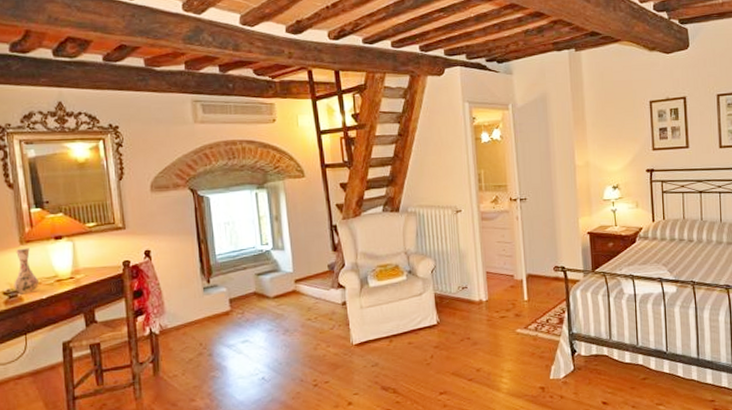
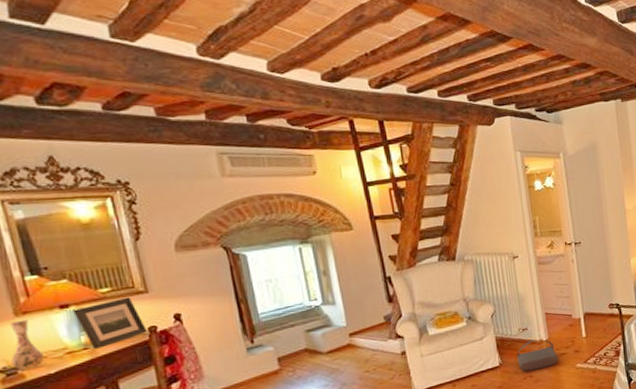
picture frame: none [65,232,122,278] -> present [73,297,148,349]
bag: none [455,299,498,333] -> present [517,339,558,372]

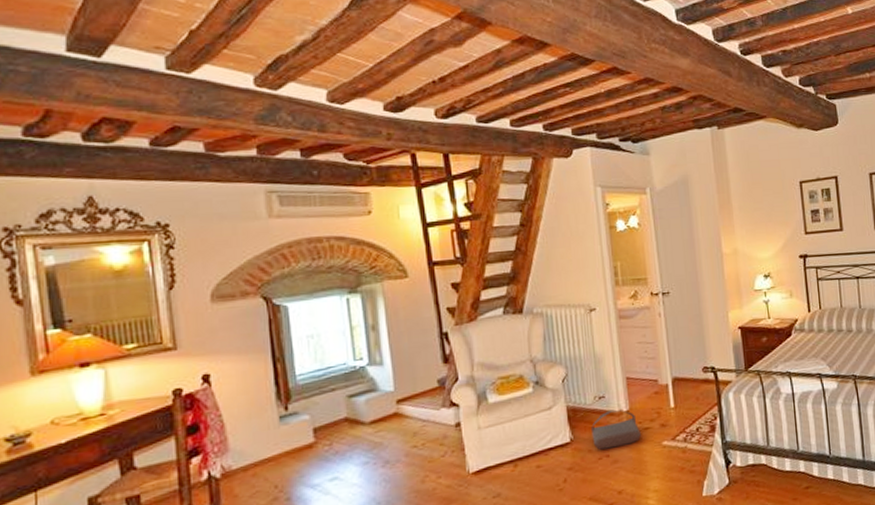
vase: present [10,319,46,371] -> none [20,379,58,440]
picture frame: present [73,297,148,349] -> none [93,354,172,415]

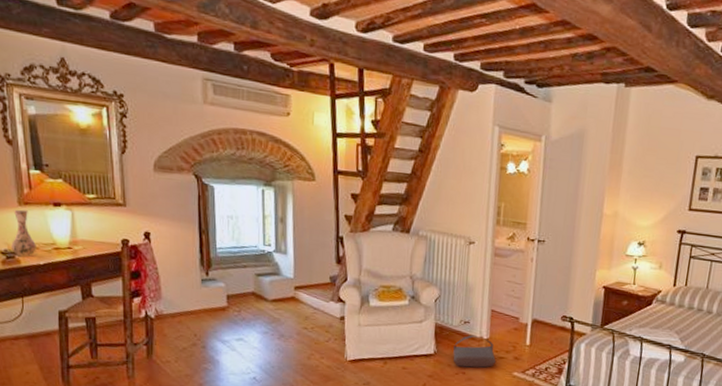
vase: none [20,379,58,440] -> present [11,209,38,258]

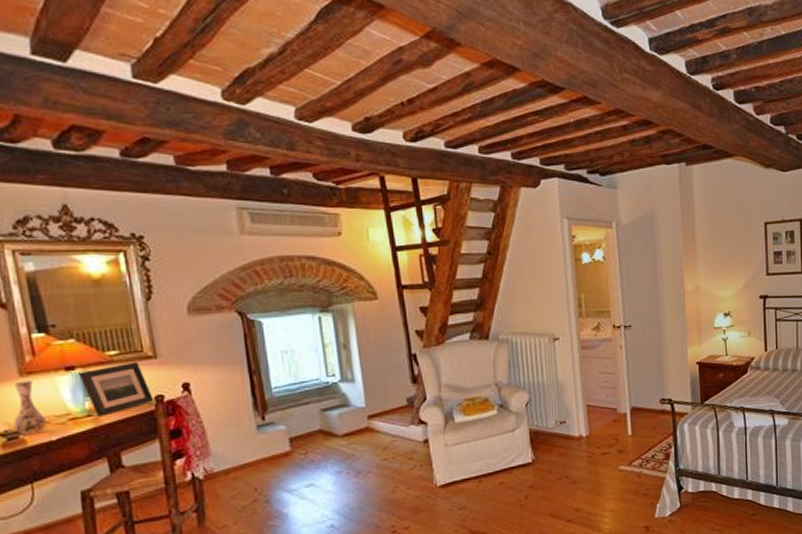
picture frame: none [63,206,121,250] -> present [78,362,155,416]
bag: present [453,334,496,368] -> none [552,434,599,471]

